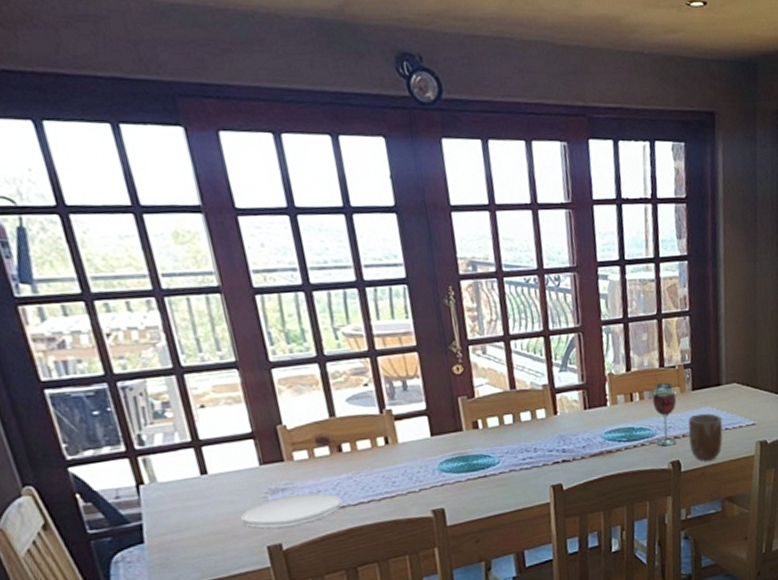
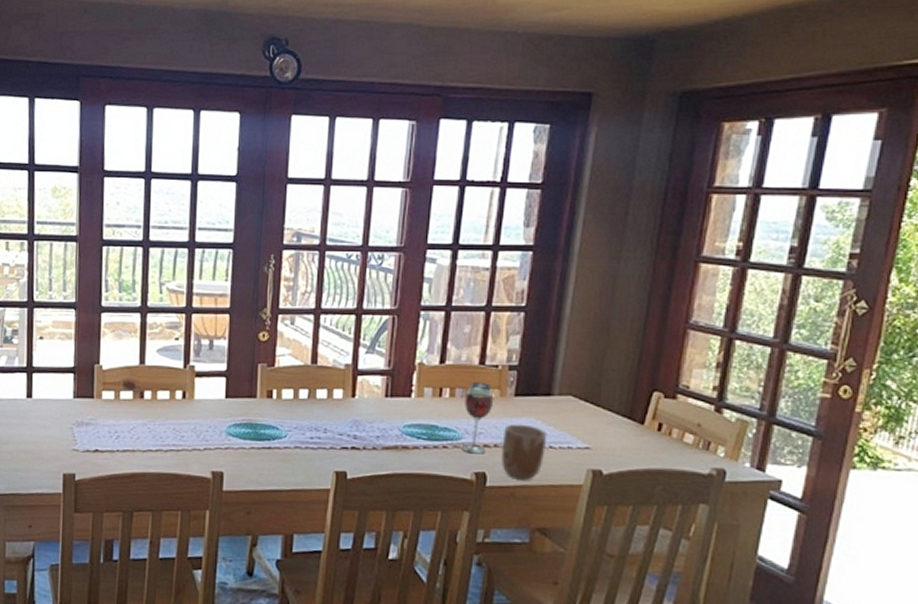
plate: present [240,493,343,530] -> none [47,430,133,460]

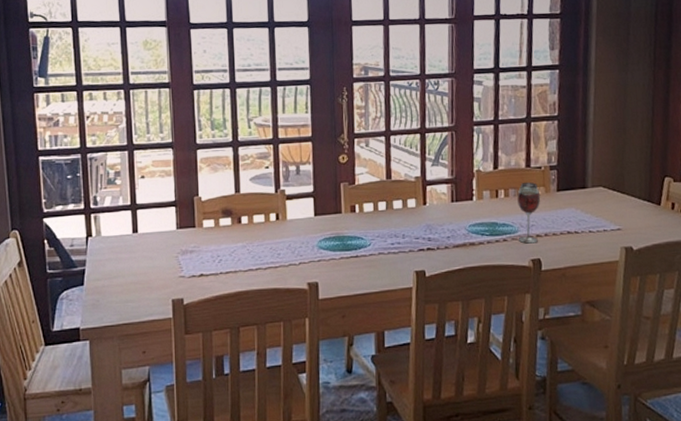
cup: present [501,424,548,480] -> none [551,214,587,262]

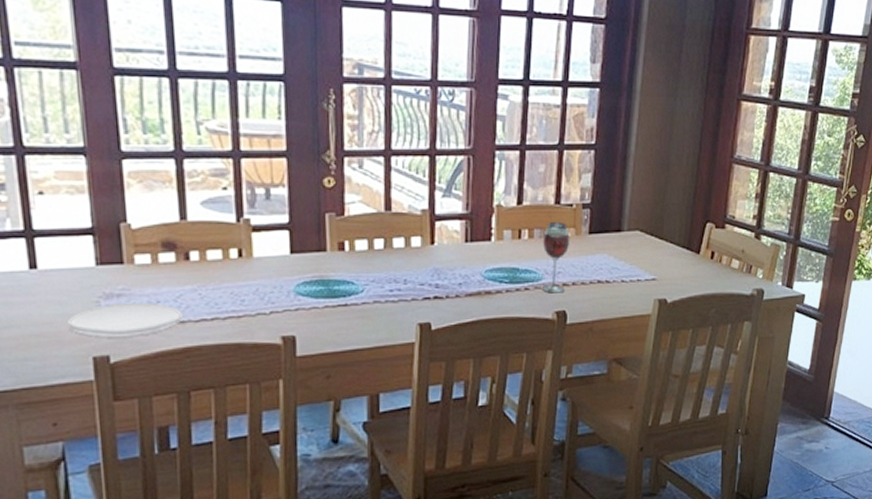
plate: none [155,256,235,285] -> present [67,302,182,338]

